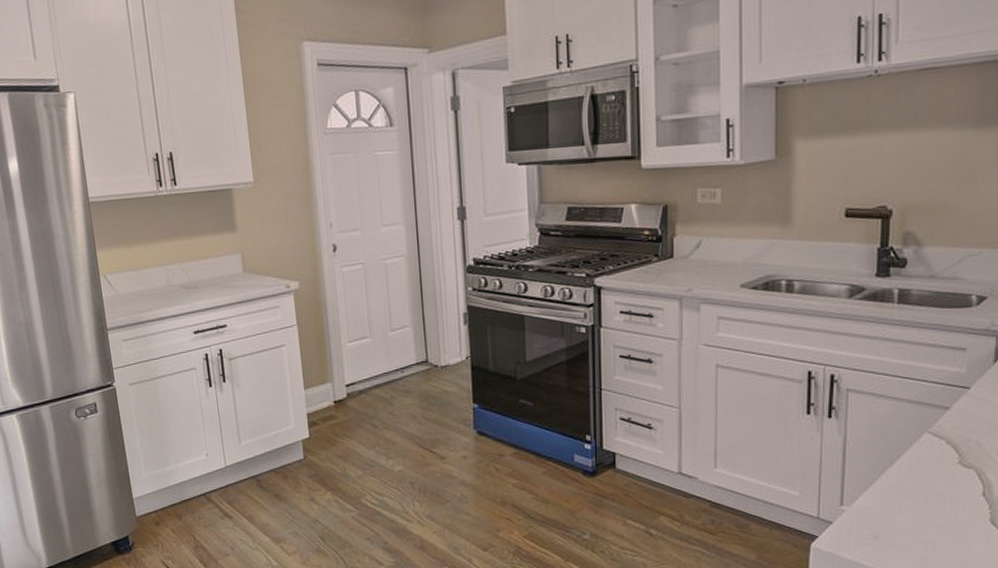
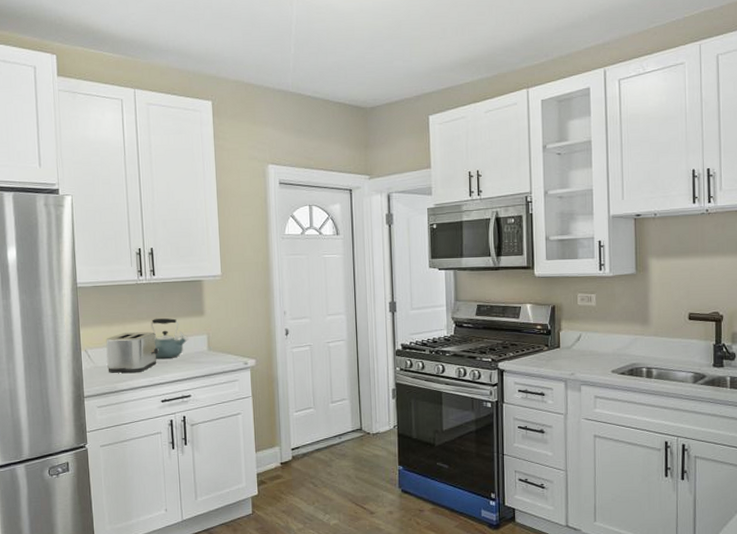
toaster: none [126,252,187,301] -> present [106,332,159,373]
kettle: none [175,235,221,284] -> present [150,318,189,359]

